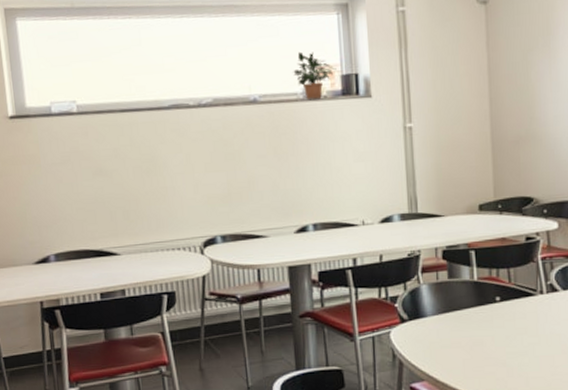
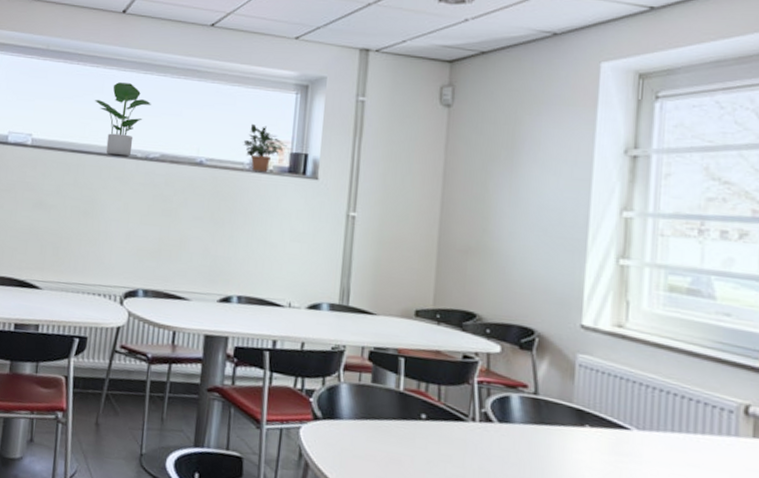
potted plant: none [135,30,193,110] -> present [95,82,151,158]

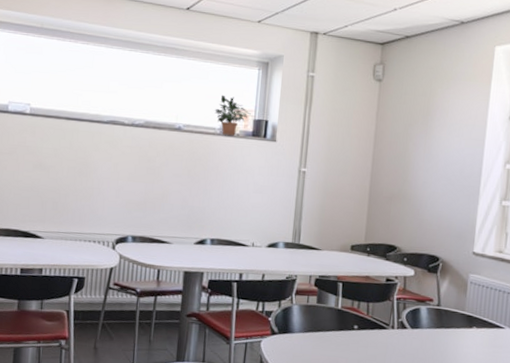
potted plant: present [95,82,151,158] -> none [86,58,136,124]

